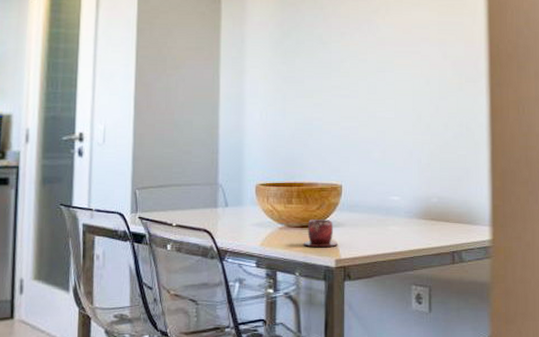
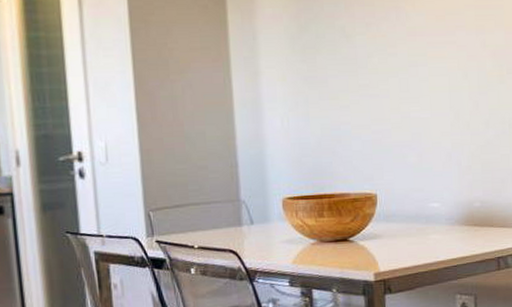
teacup: present [303,220,339,248] -> none [338,231,377,262]

